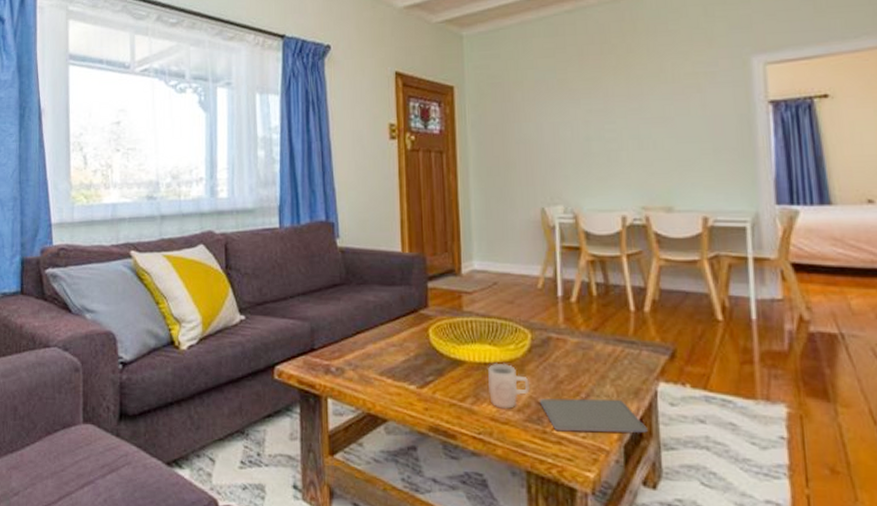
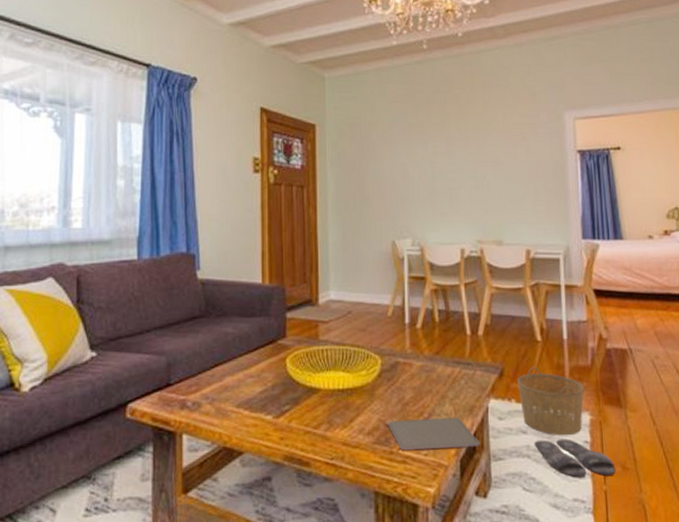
mug: present [488,362,530,409] -> none [341,388,379,433]
basket: none [692,349,779,429] -> present [517,366,584,436]
slippers: none [715,431,822,478] -> present [534,438,616,478]

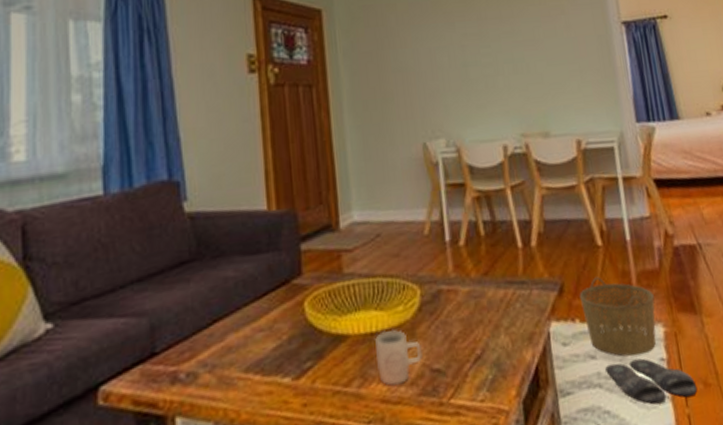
mug: none [341,388,379,433] -> present [375,329,423,386]
tablet: present [387,418,480,451] -> none [433,349,544,400]

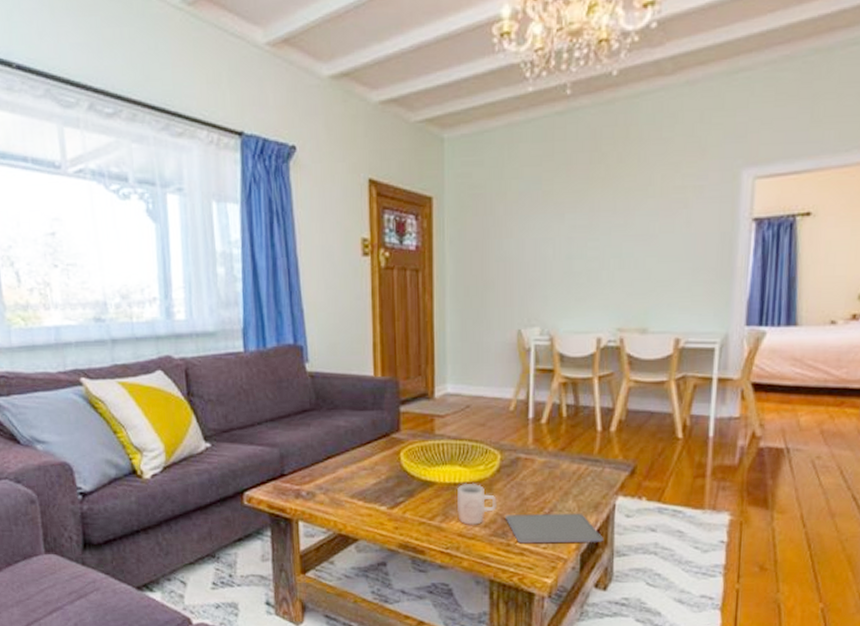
tablet: none [433,349,544,400] -> present [505,514,603,544]
basket: present [579,277,656,356] -> none [650,465,727,535]
slippers: present [605,358,697,404] -> none [663,538,752,576]

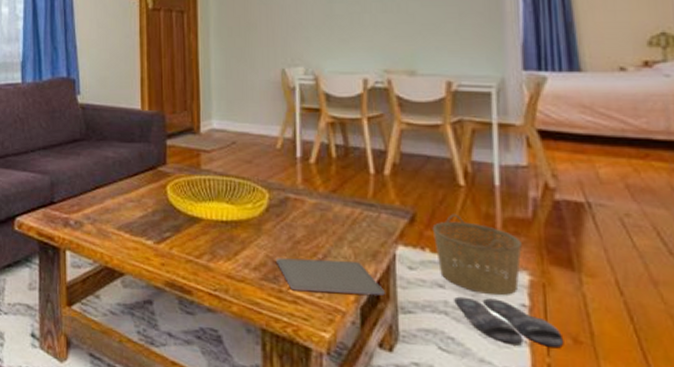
mug: present [457,483,497,525] -> none [225,221,266,267]
basket: none [650,465,727,535] -> present [432,214,522,296]
slippers: none [663,538,752,576] -> present [454,296,564,347]

